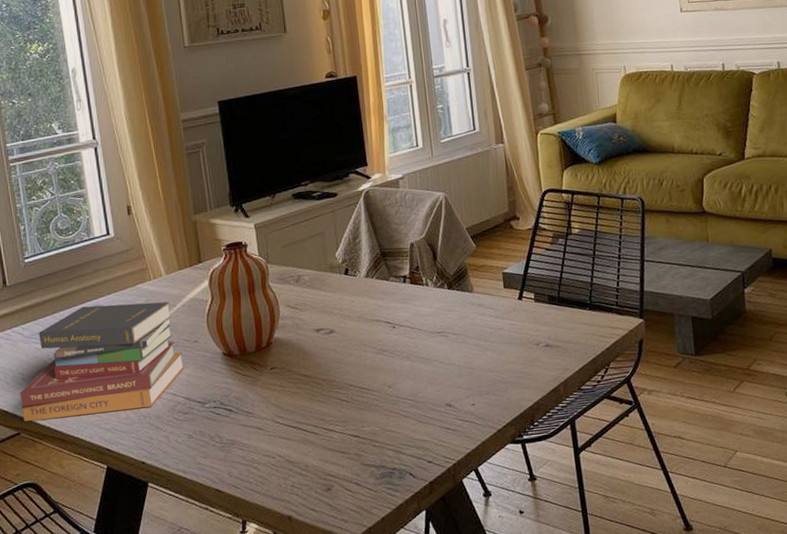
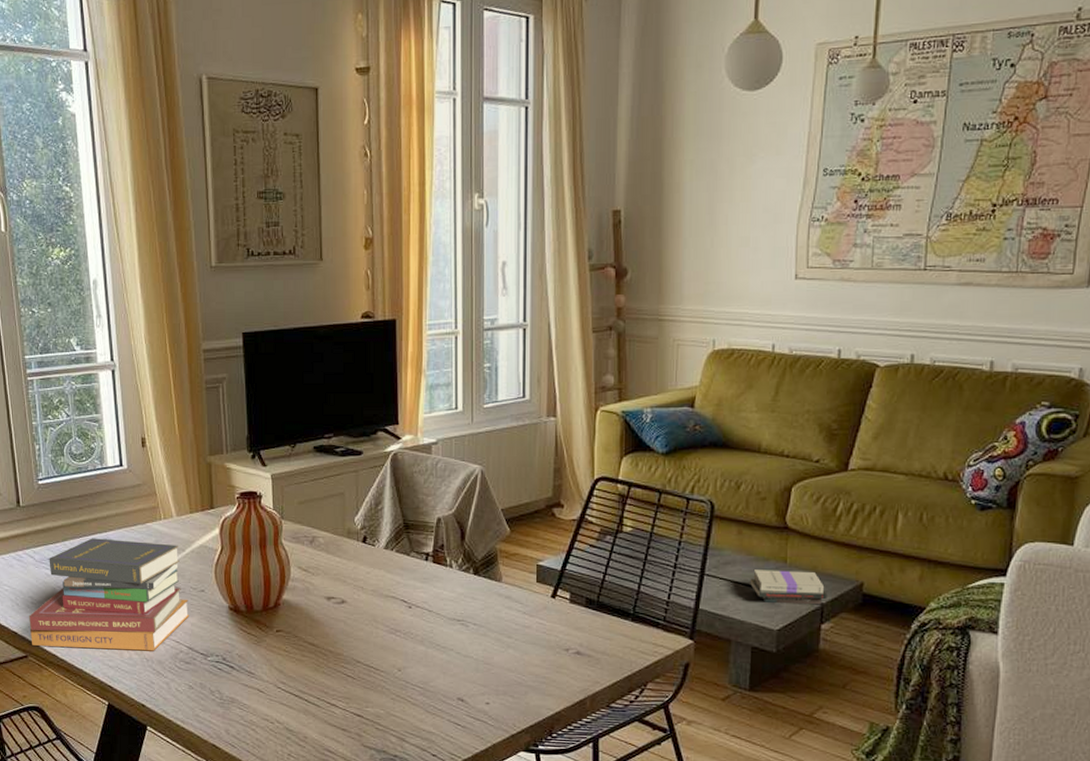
books: none [682,246,746,277] -> present [750,570,828,605]

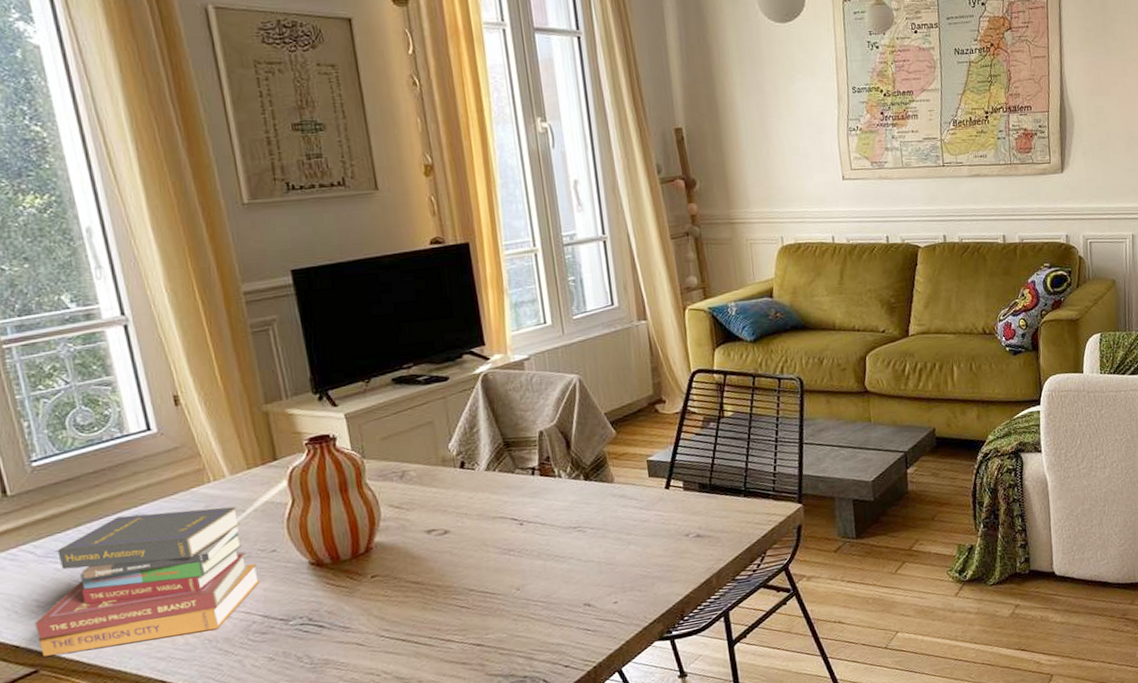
books: present [750,570,828,605] -> none [843,426,909,459]

